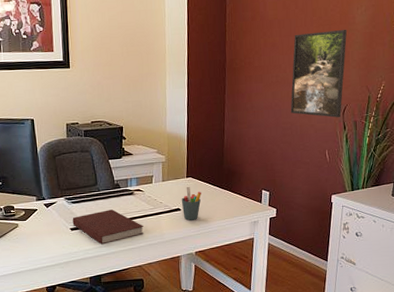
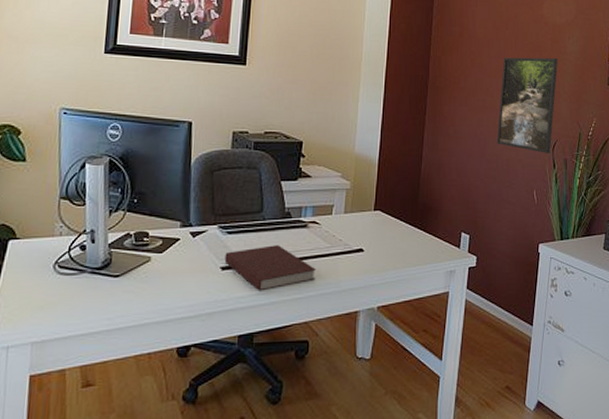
pen holder: present [181,187,201,221] -> none [365,223,390,265]

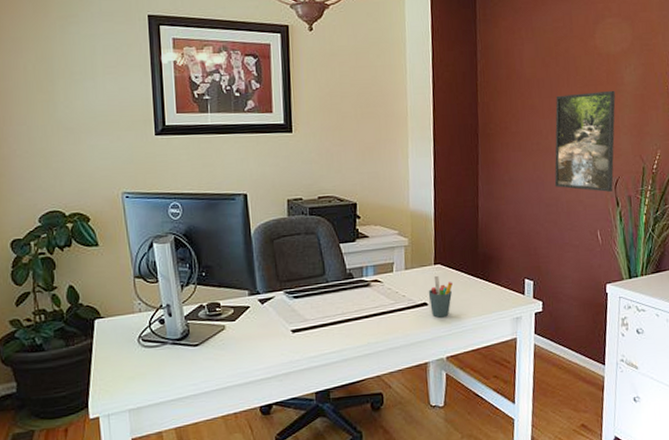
notebook: present [224,245,316,291] -> none [294,305,383,350]
pen holder: none [365,223,390,265] -> present [428,276,453,318]

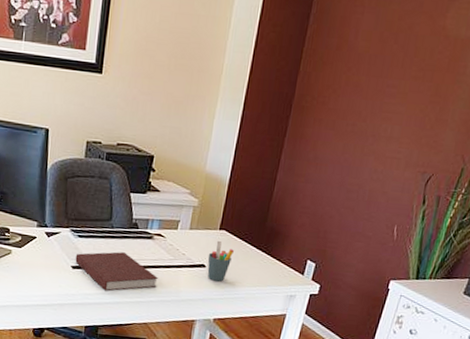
notebook: none [294,305,383,350] -> present [75,251,158,292]
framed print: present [554,90,616,192] -> none [361,76,453,188]

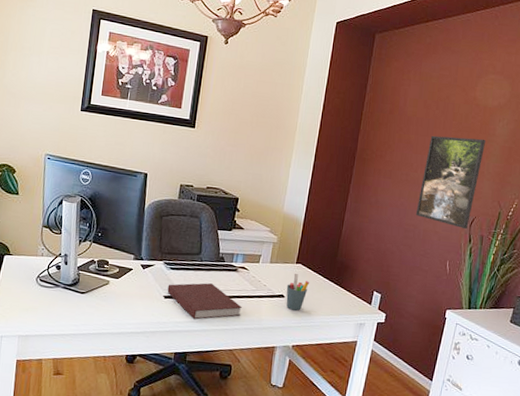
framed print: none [361,76,453,188] -> present [415,135,485,229]

